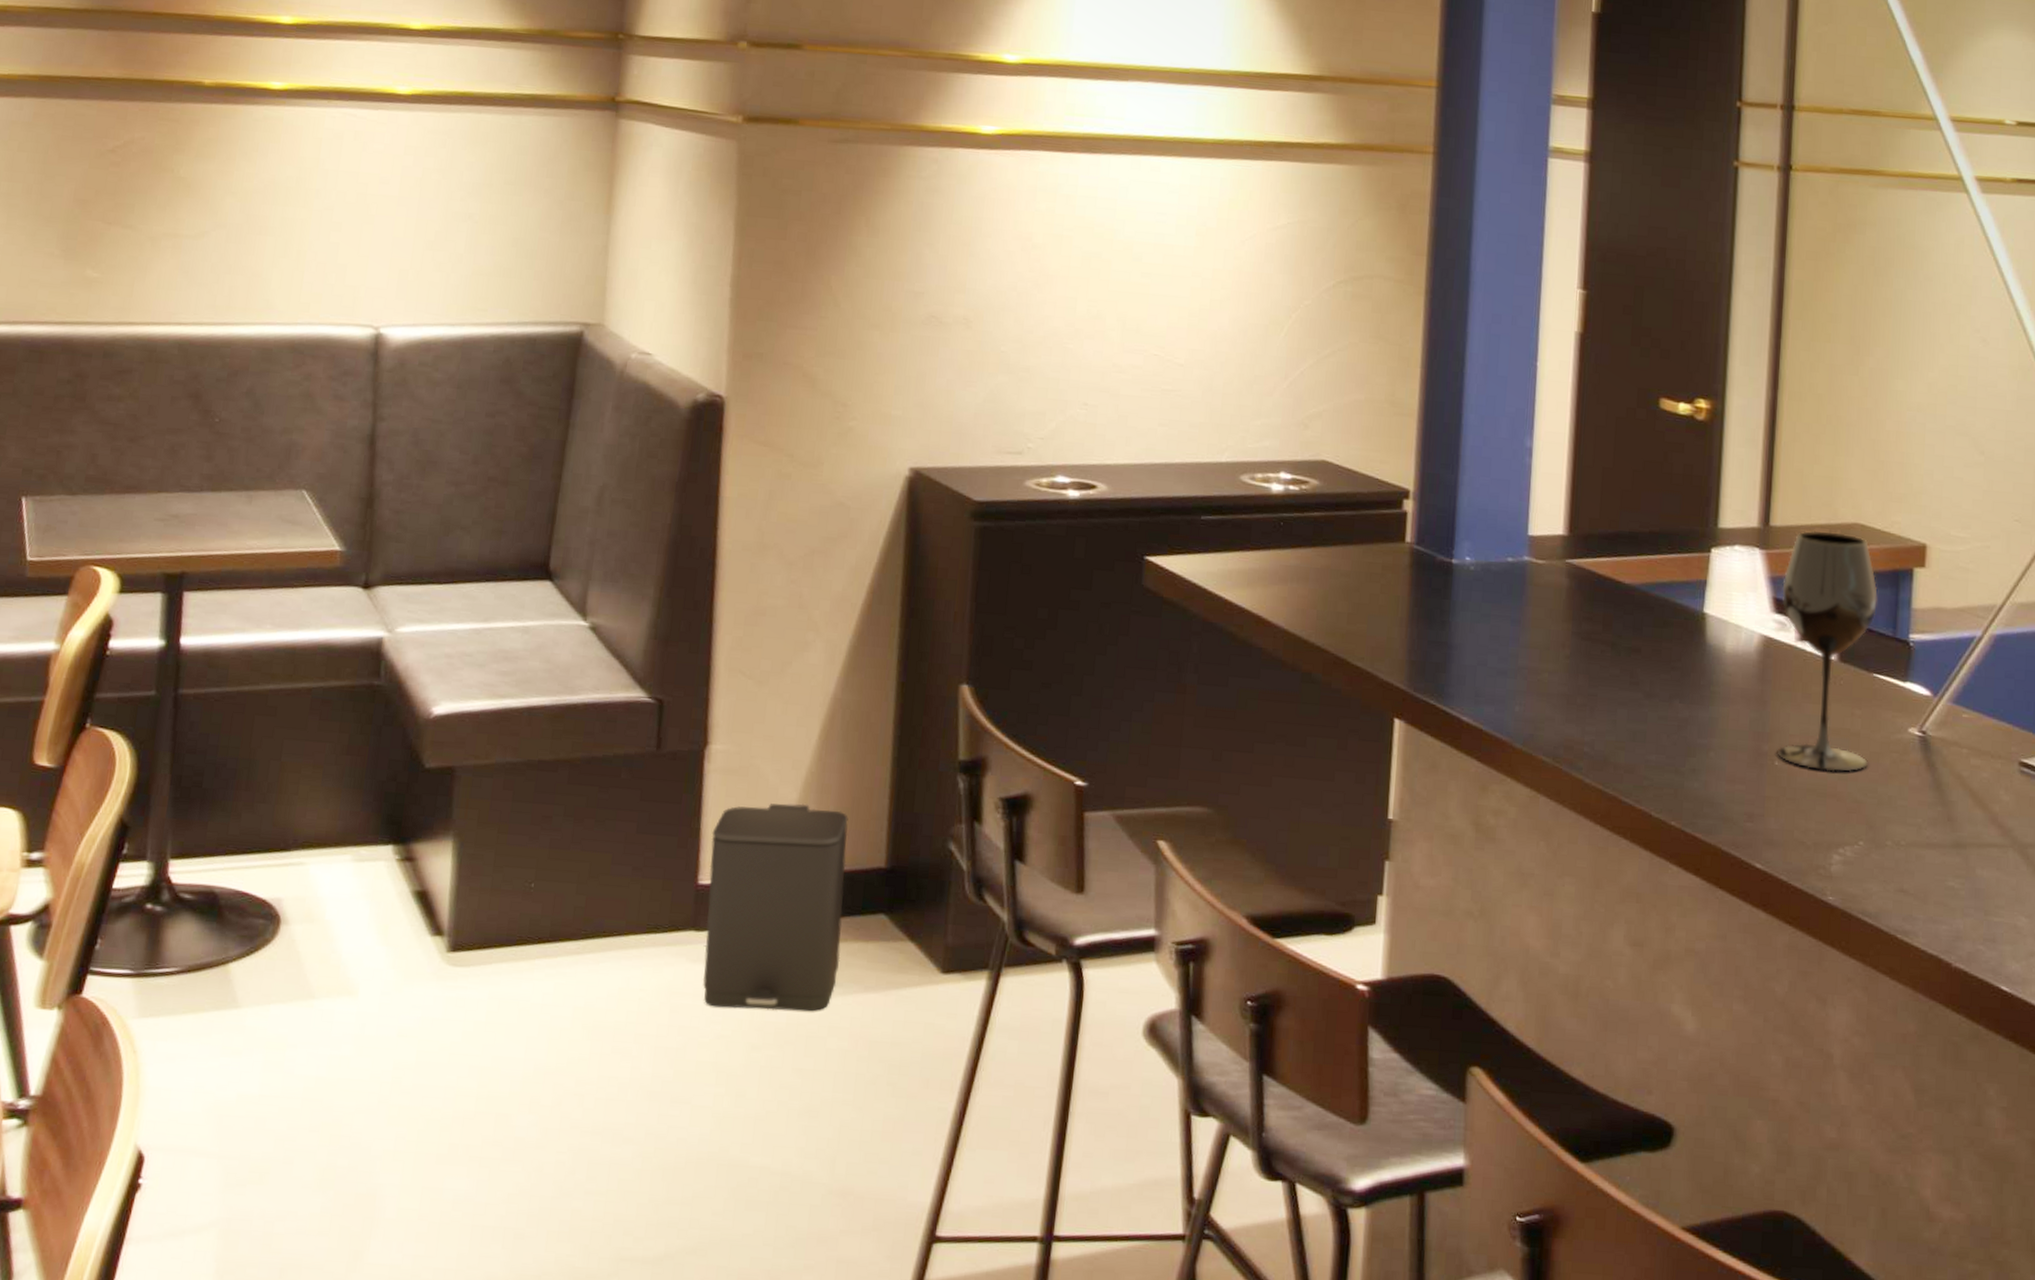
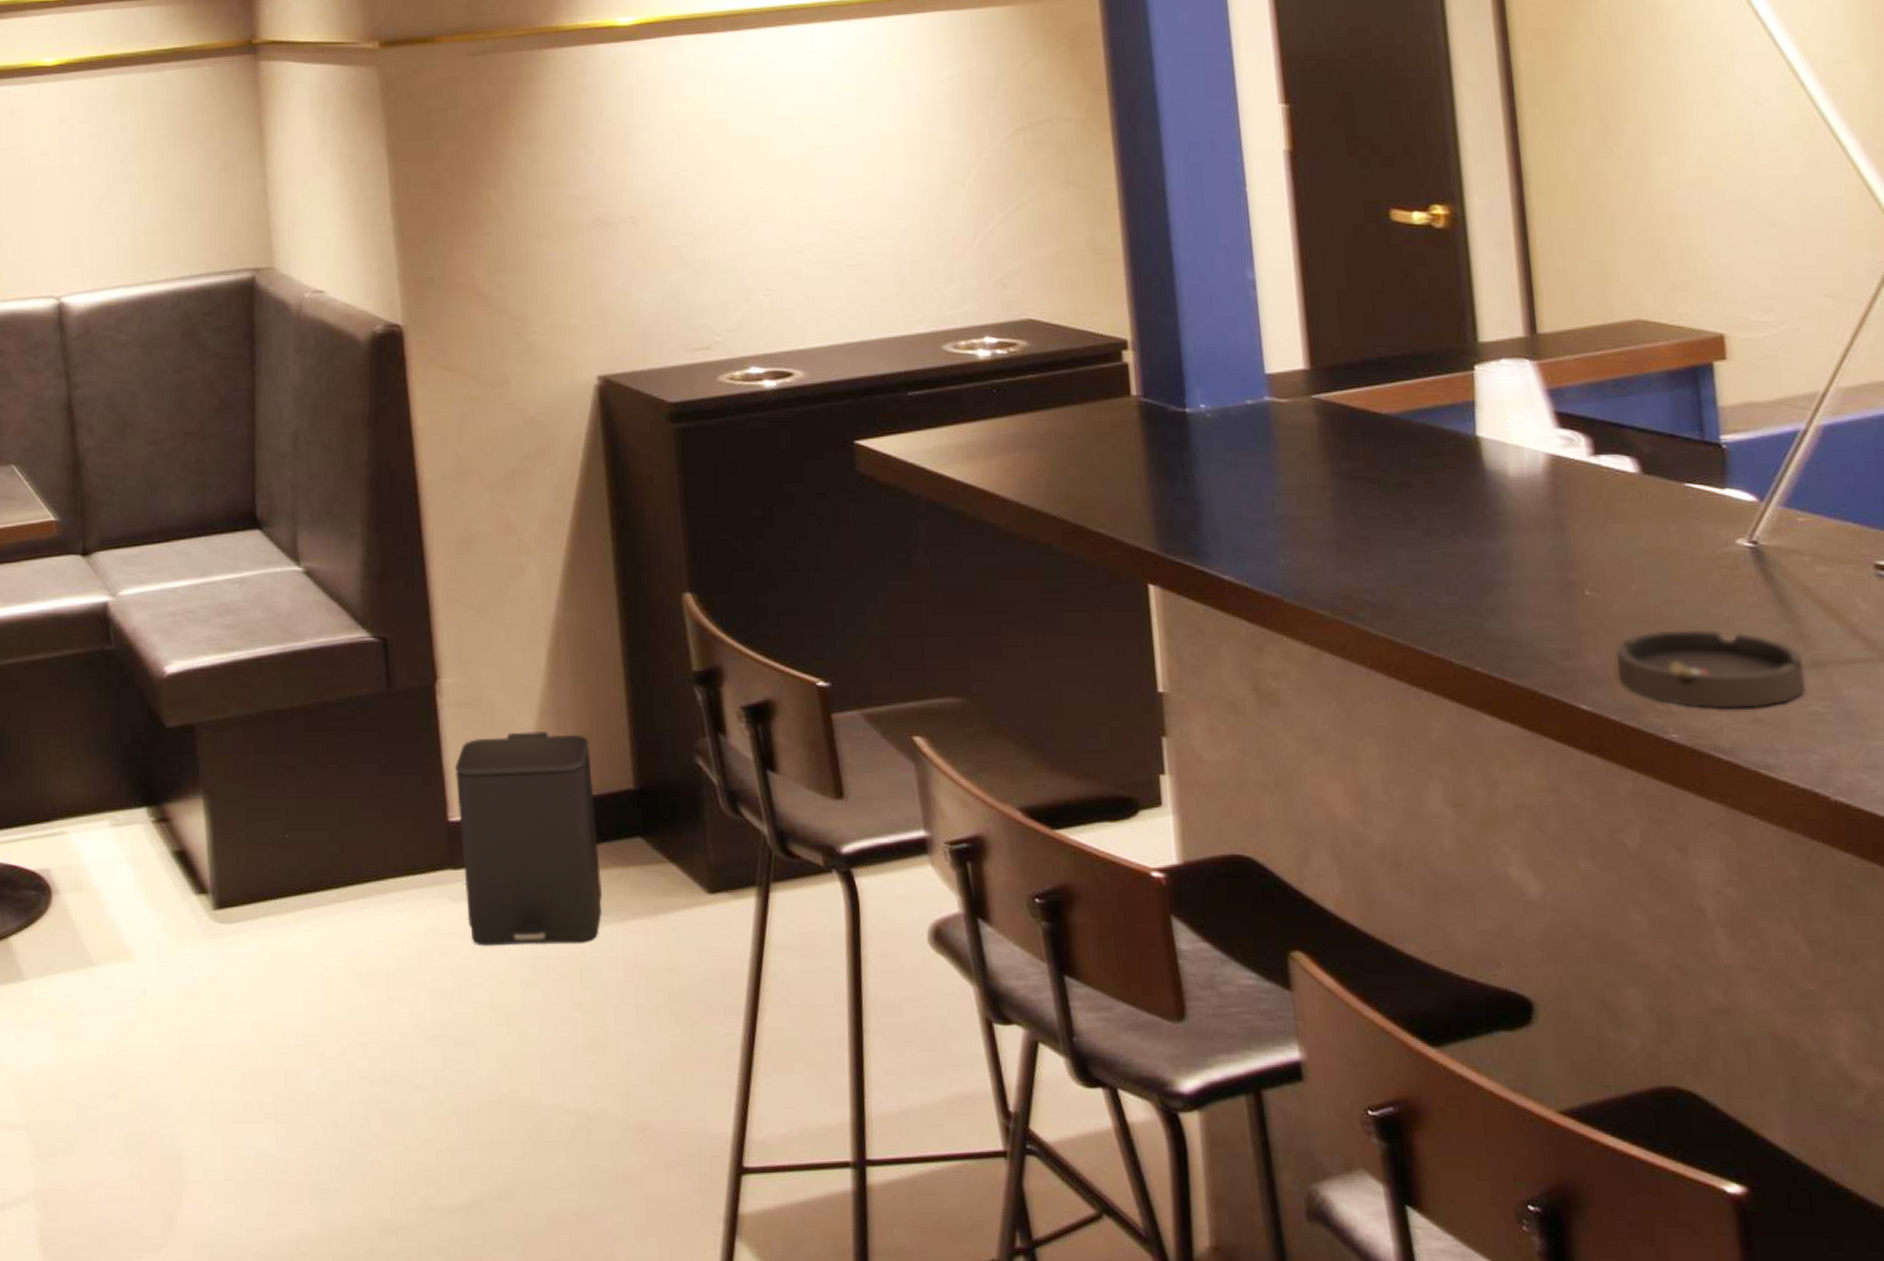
wineglass: present [1777,530,1878,772] -> none [1562,332,1696,596]
ashtray: none [1792,802,1949,880] -> present [1615,628,1807,708]

